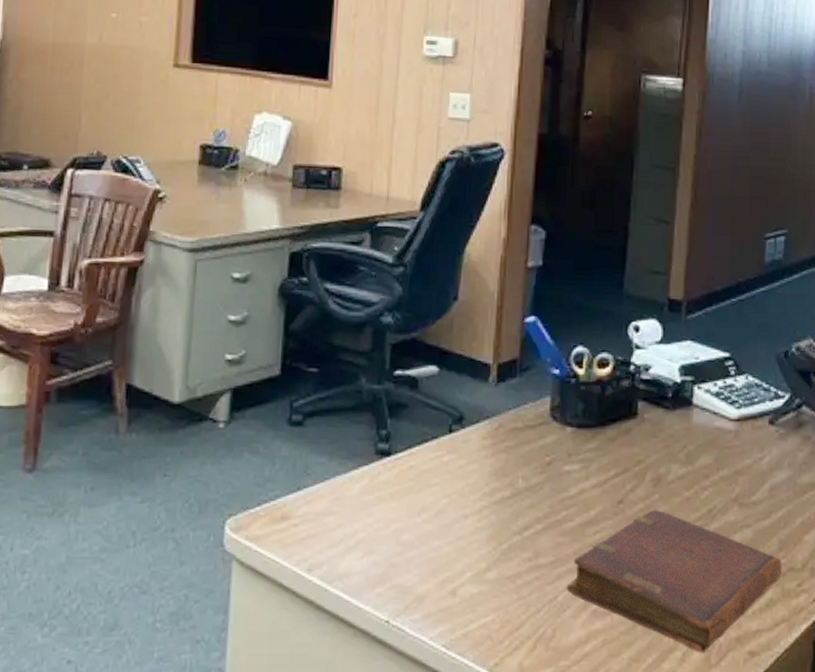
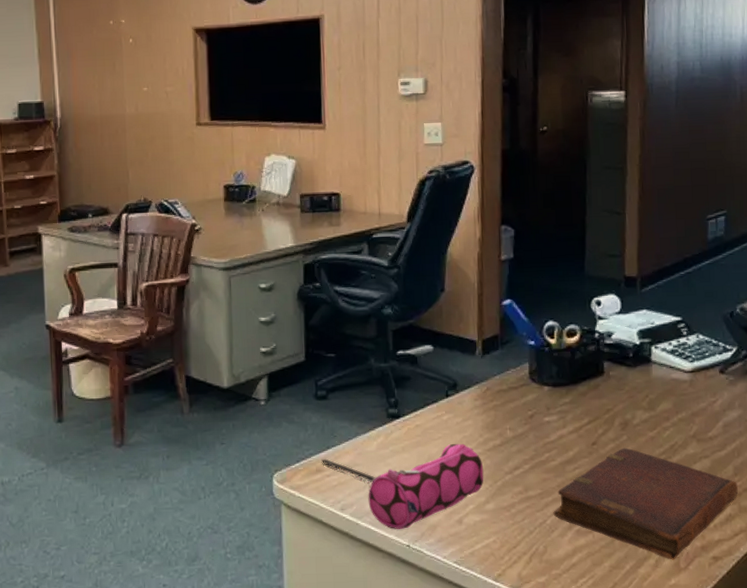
pen: none [288,502,356,538] -> present [321,458,377,483]
pencil case: none [342,492,488,599] -> present [368,443,484,529]

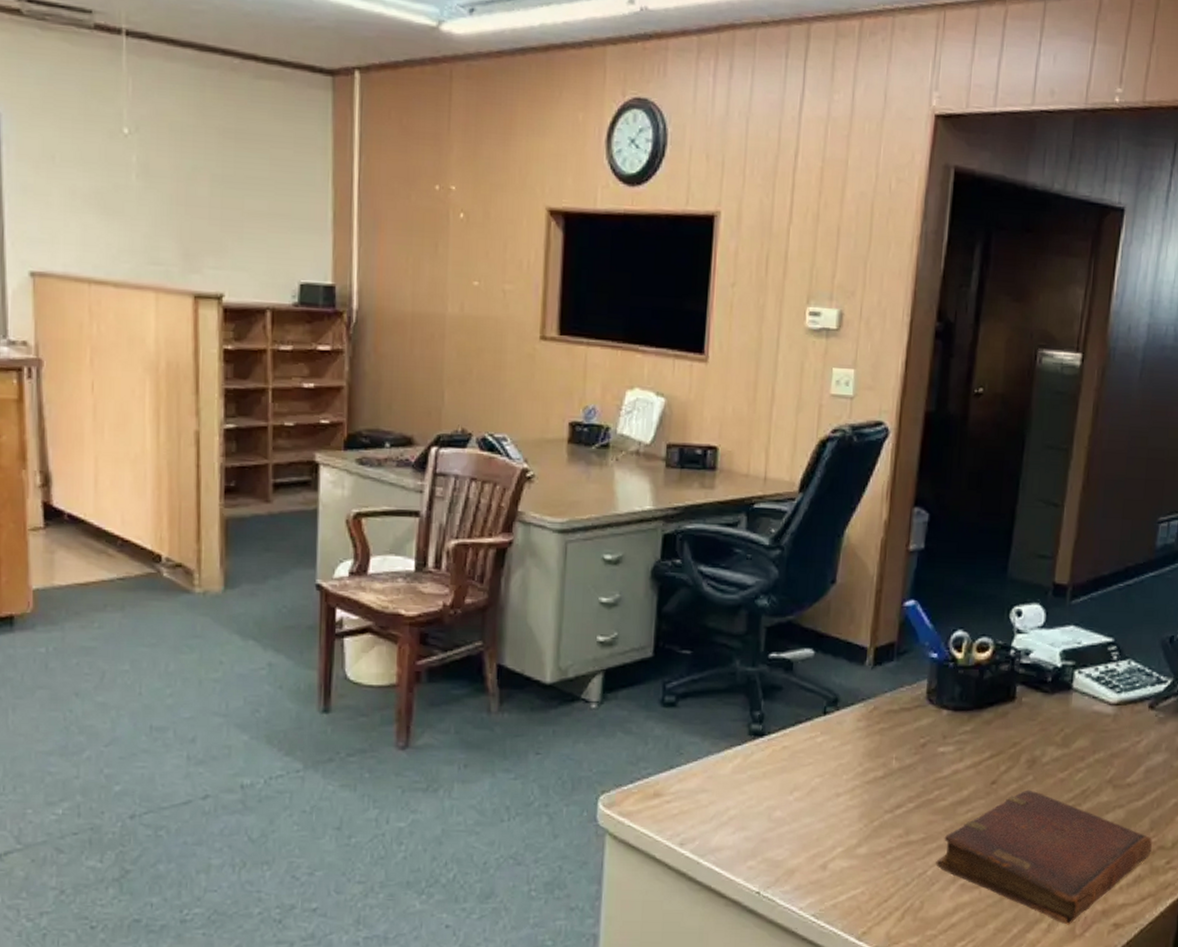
pen: present [321,458,377,483] -> none [660,780,728,814]
pencil case: present [368,443,484,529] -> none [714,771,860,872]

